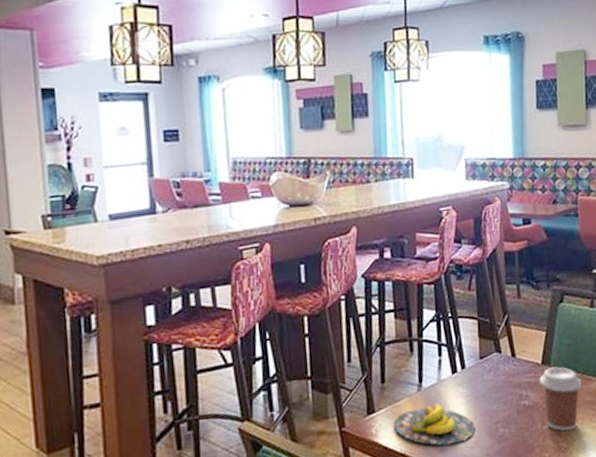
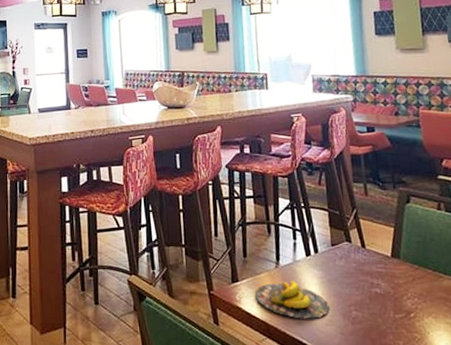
coffee cup: present [539,366,582,432] -> none [389,261,433,323]

